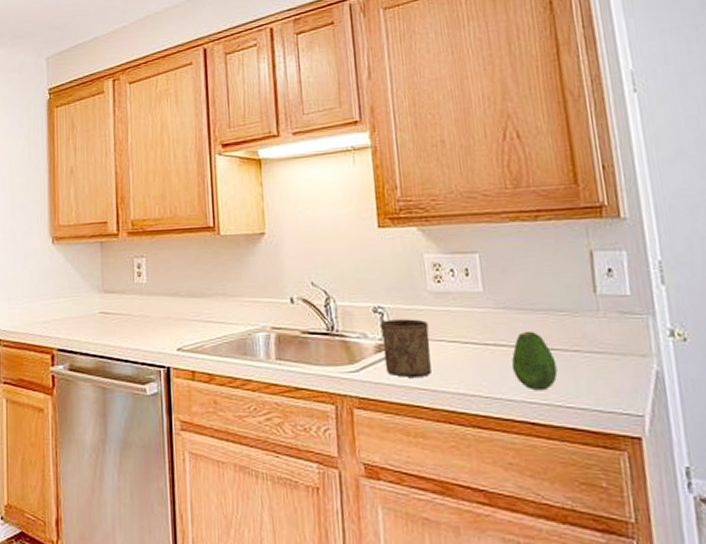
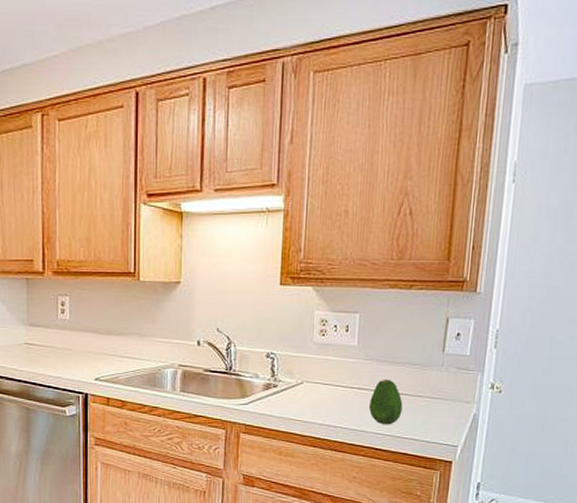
cup: present [381,319,431,377] -> none [270,364,309,411]

